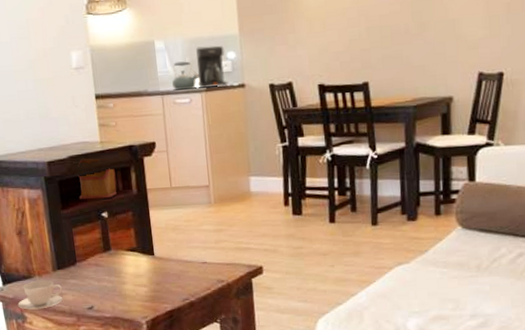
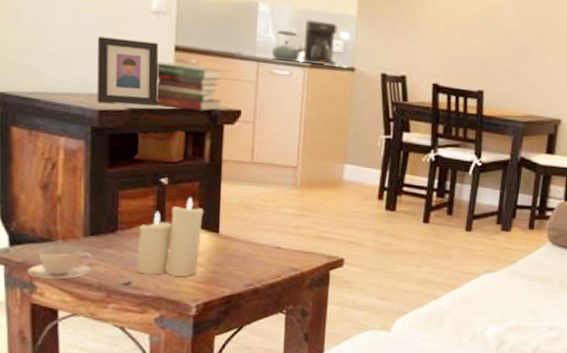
picture frame: none [37,95,90,156] -> present [97,36,159,107]
books: none [84,108,139,150] -> present [156,61,221,112]
candle: none [92,226,142,299] -> present [136,197,204,277]

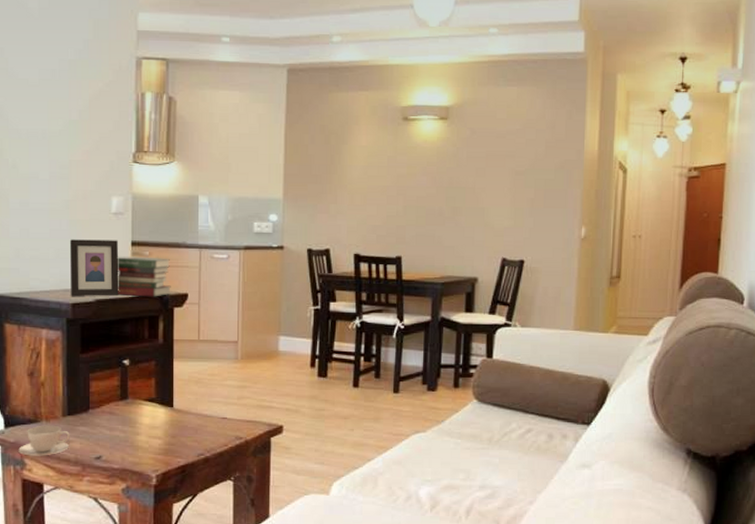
decorative box: present [135,113,186,164] -> none [102,303,143,346]
candle: present [136,197,204,277] -> none [106,375,160,449]
kettle: present [271,30,305,62] -> none [211,218,239,246]
coffee maker: present [303,19,338,66] -> none [238,206,268,246]

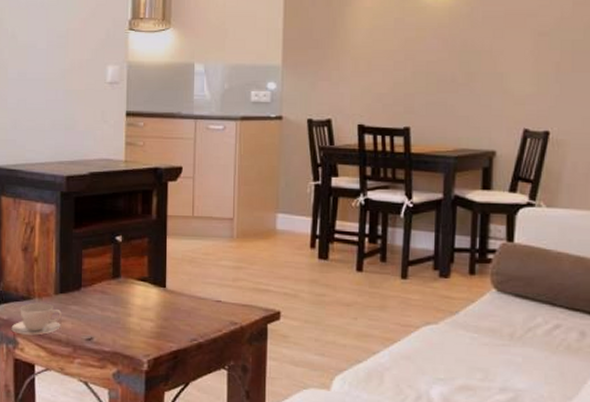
picture frame: present [69,239,119,297] -> none [65,110,114,170]
books: present [118,256,171,297] -> none [112,127,165,170]

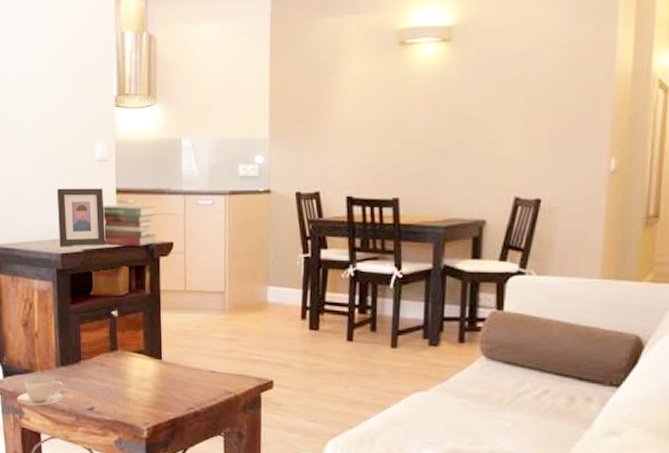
picture frame: none [65,110,114,170] -> present [56,188,106,247]
decorative box: none [95,176,136,222] -> present [91,253,130,297]
books: none [112,127,165,170] -> present [103,204,157,246]

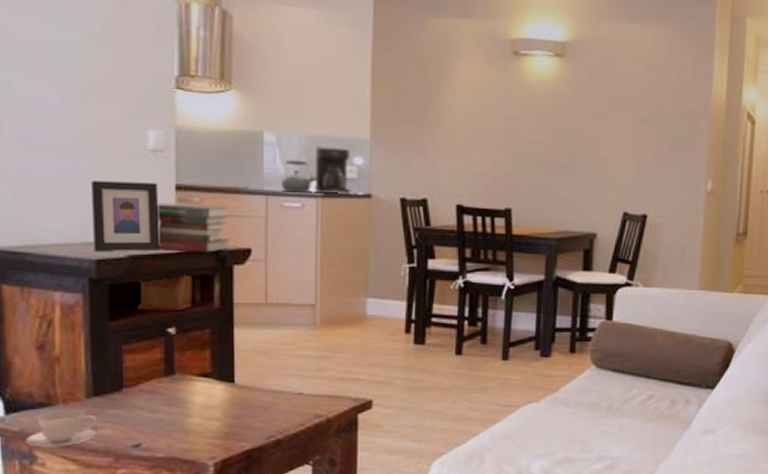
kettle: none [195,162,224,191] -> present [280,160,316,193]
coffee maker: none [223,148,254,191] -> present [315,146,352,194]

